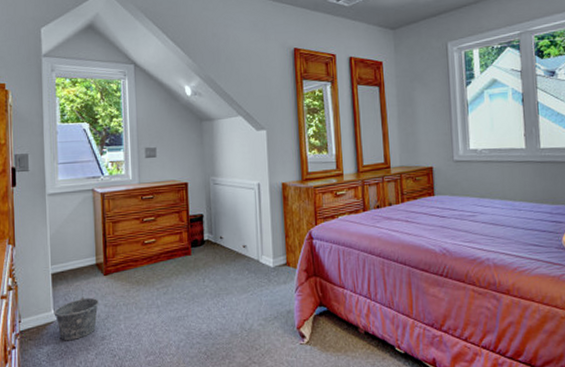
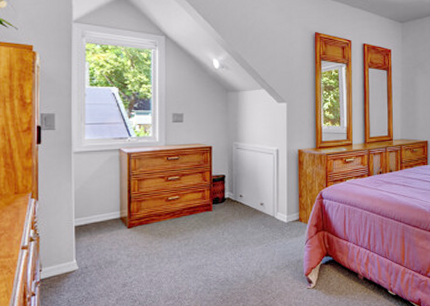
bucket: present [54,286,100,340] -> none [76,238,123,287]

